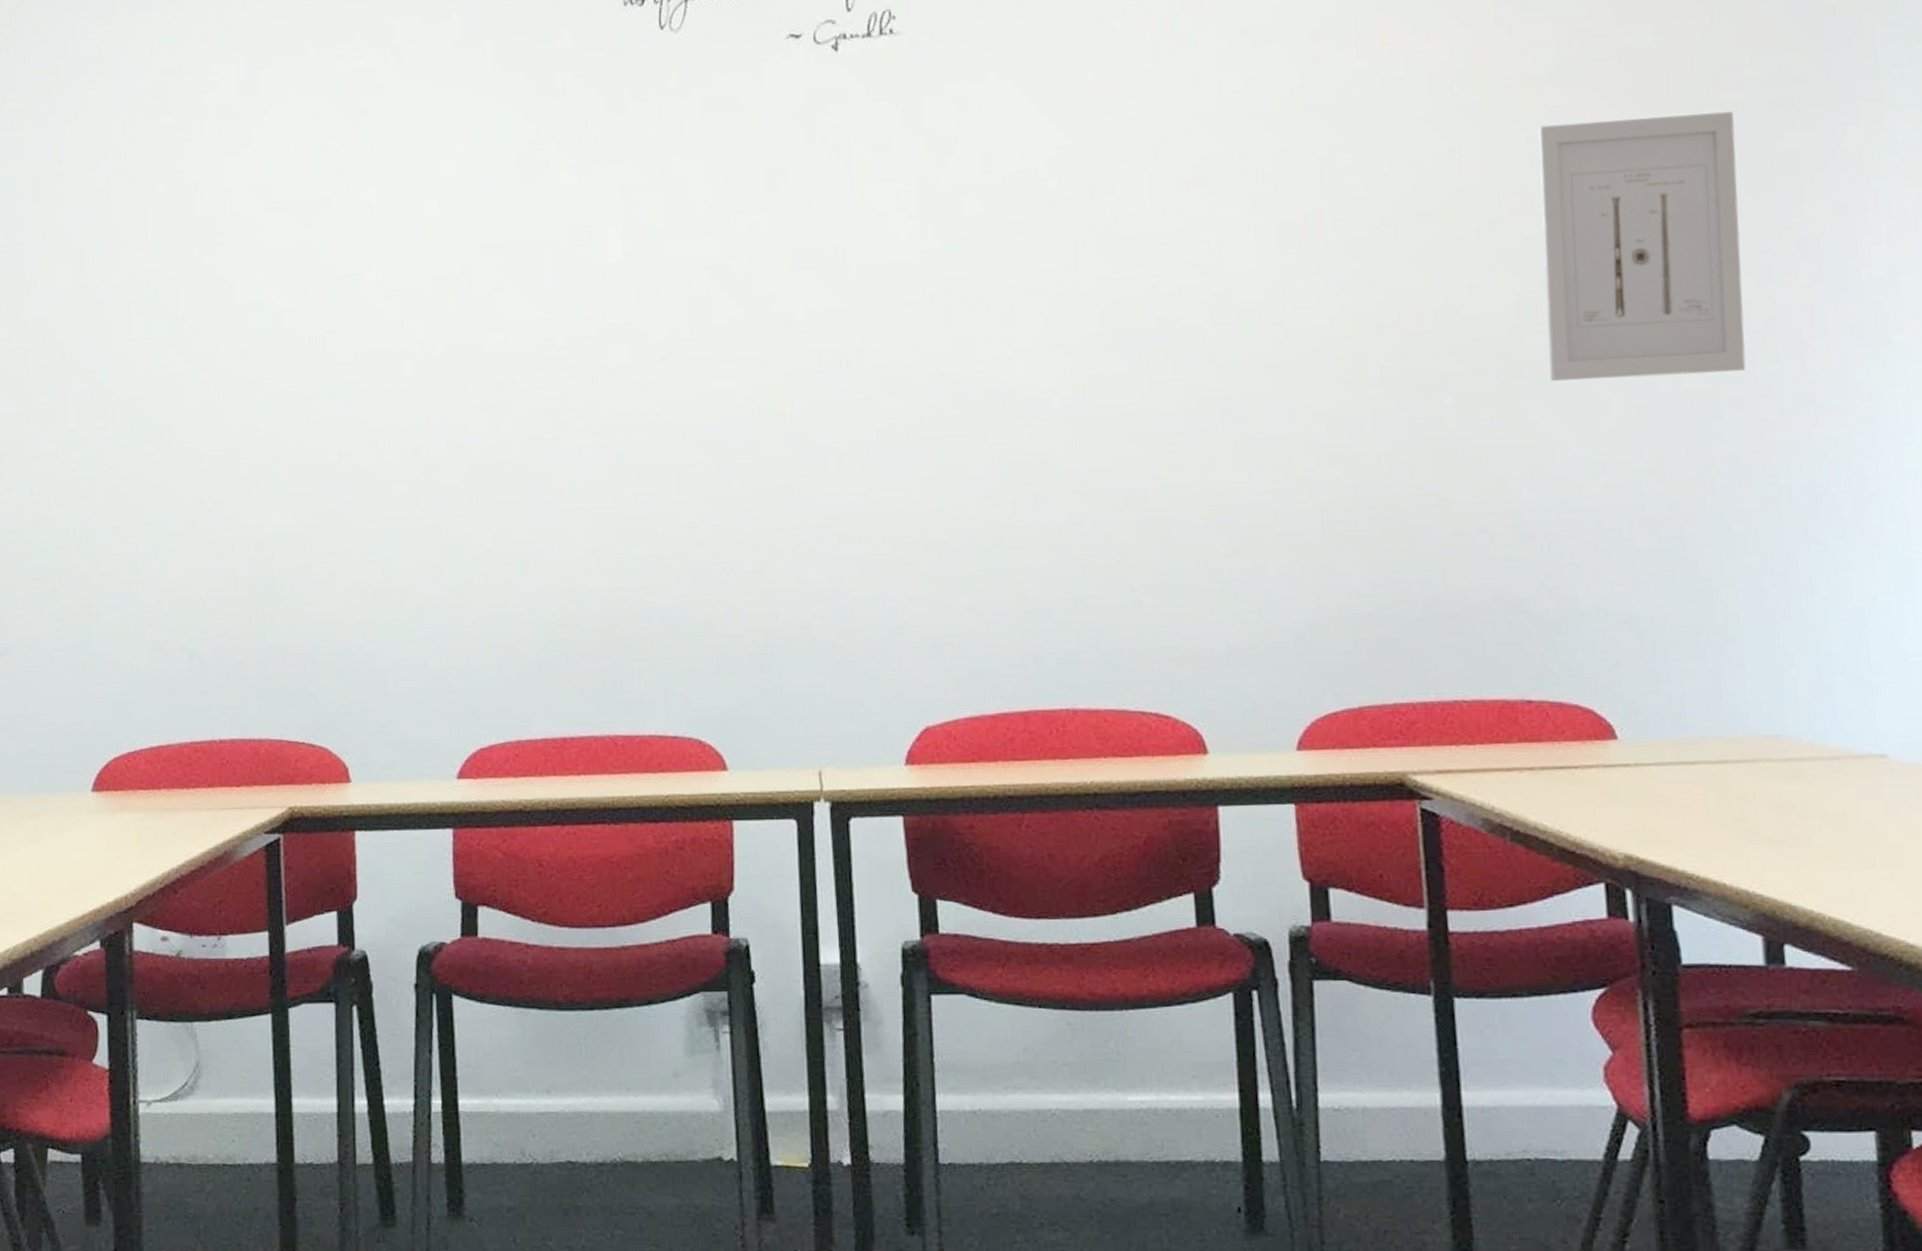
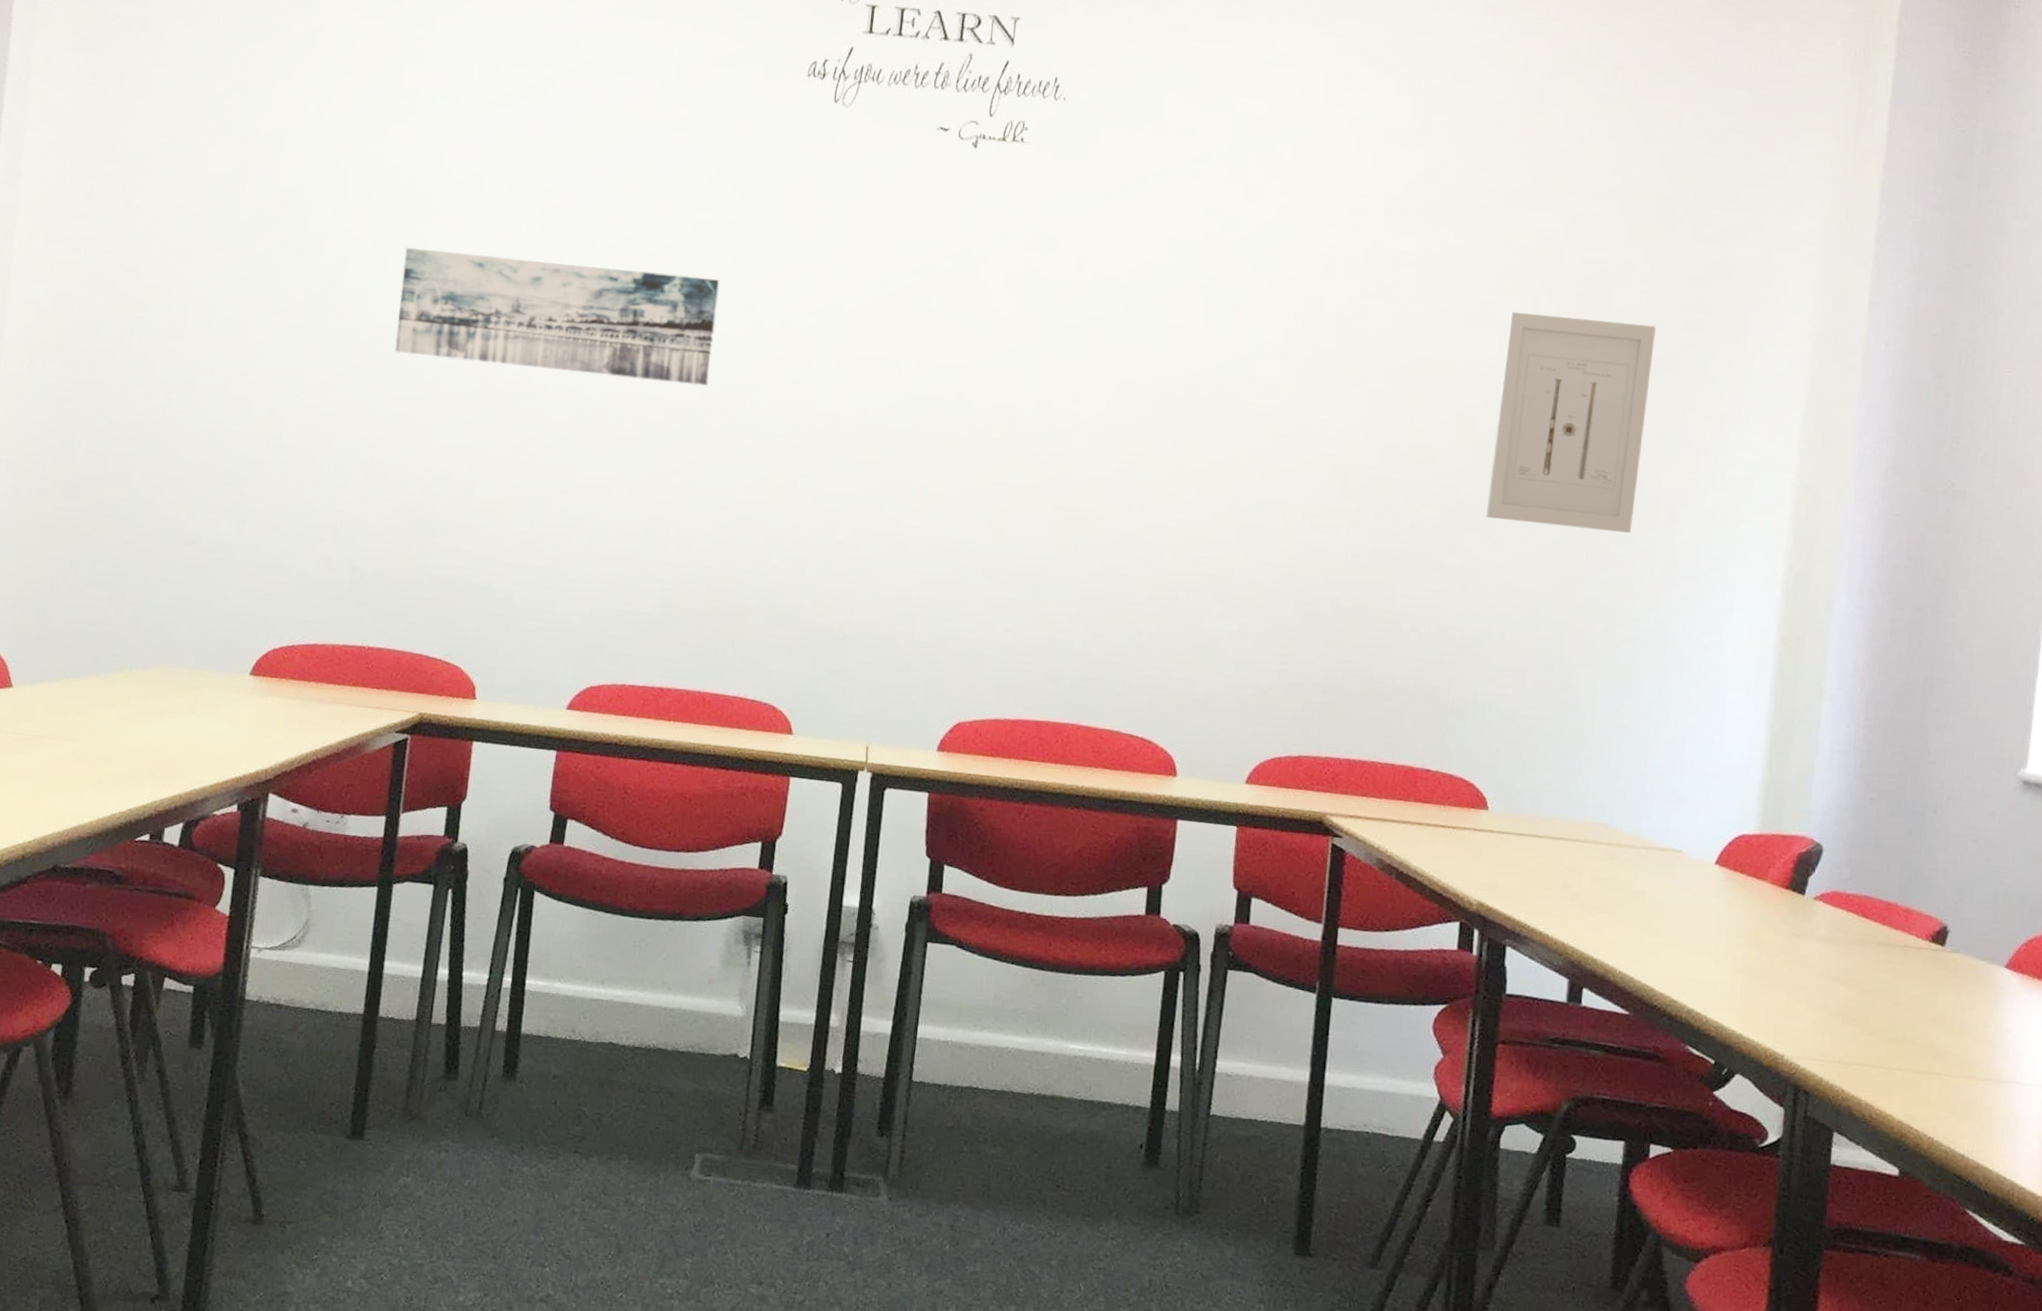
wall art: none [193,255,565,403] -> present [394,247,721,387]

